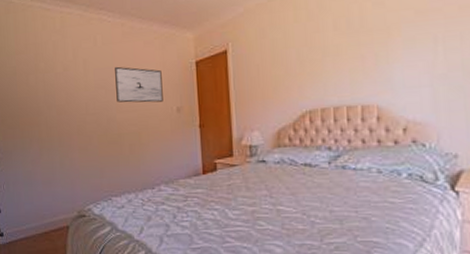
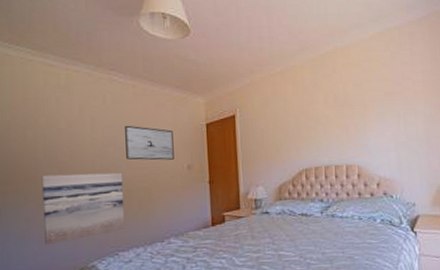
wall art: none [43,115,117,186] -> present [41,172,125,244]

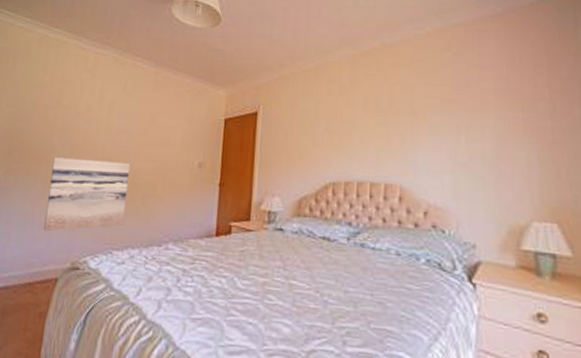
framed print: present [125,125,174,161] -> none [137,113,189,155]

